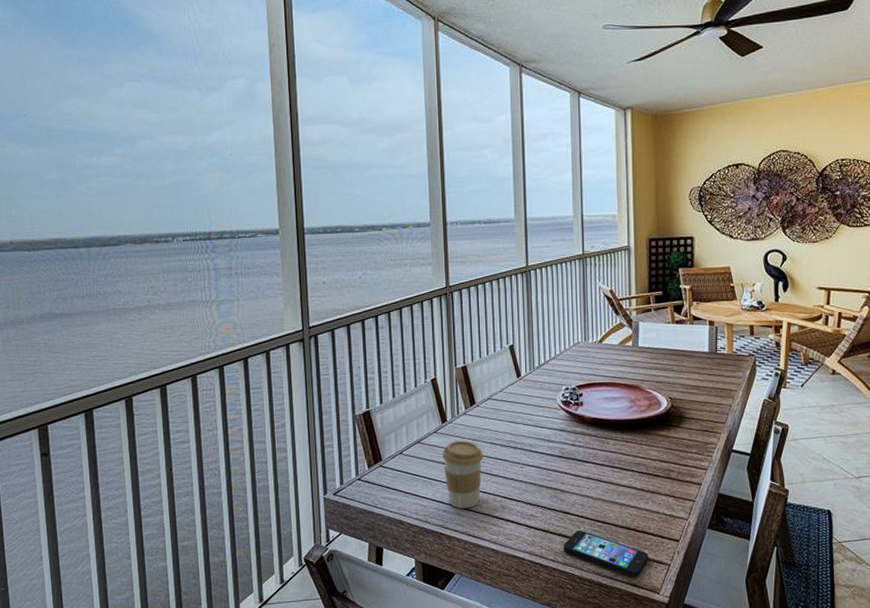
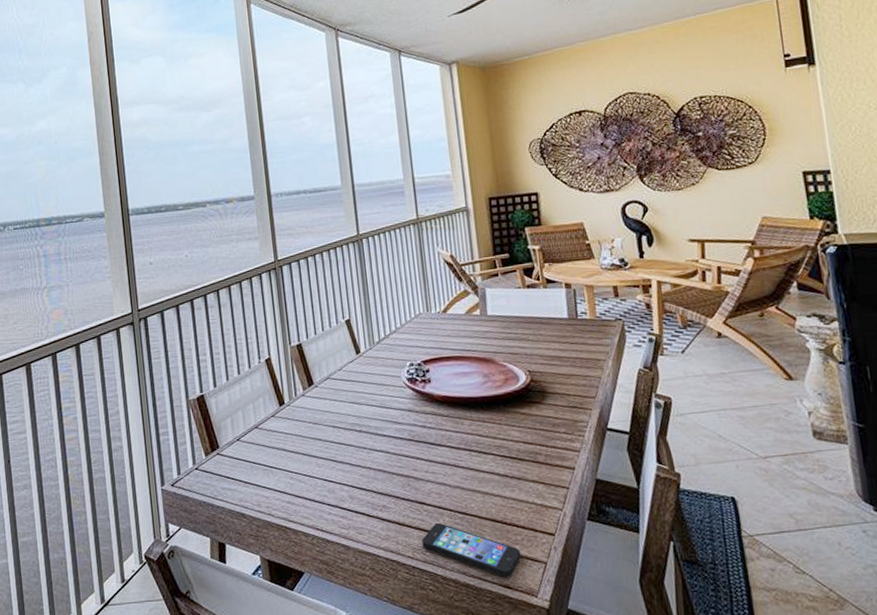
coffee cup: present [442,440,484,508] -> none [282,424,327,499]

